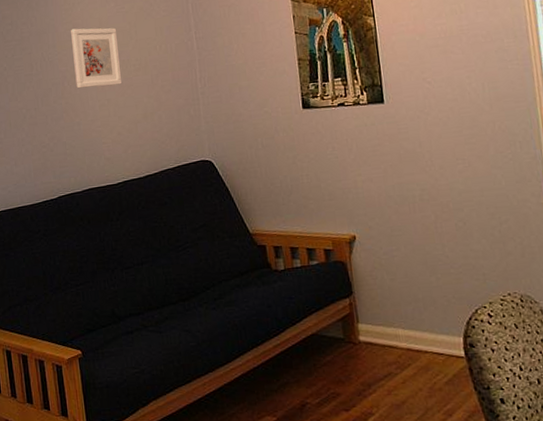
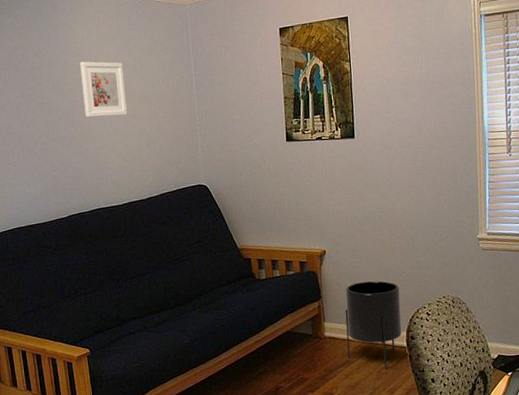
planter: none [382,273,458,385] -> present [345,281,402,369]

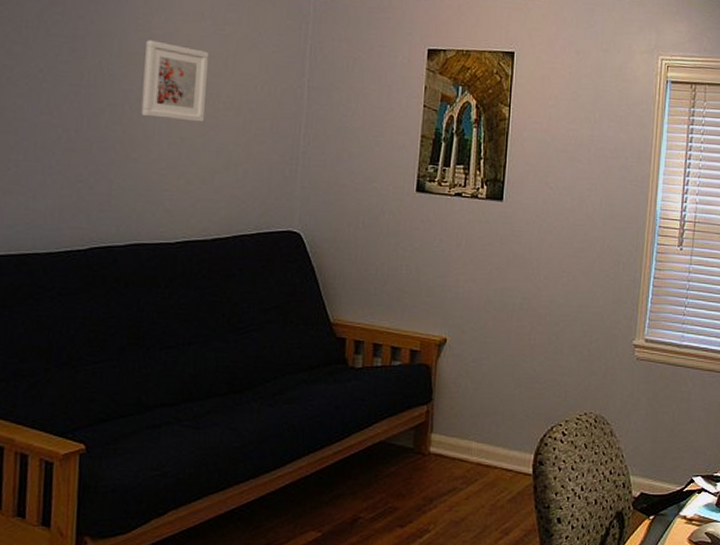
planter: present [345,281,402,369] -> none [455,385,534,502]

